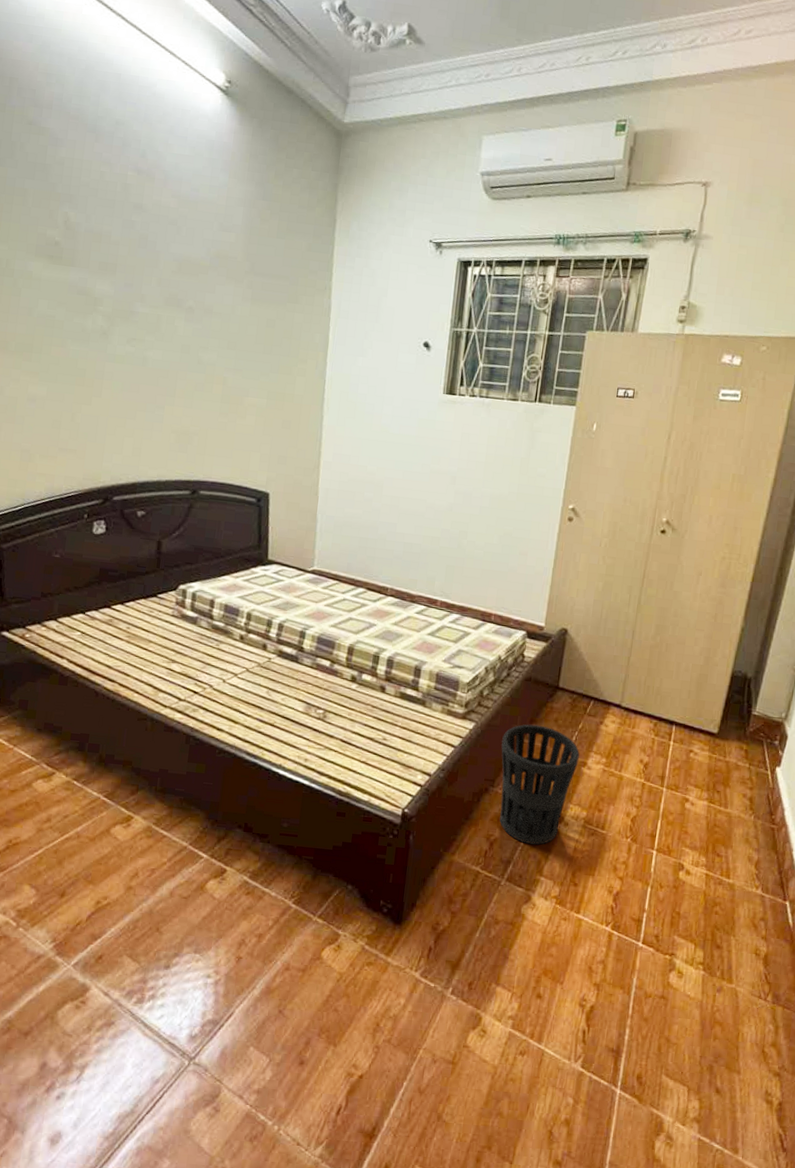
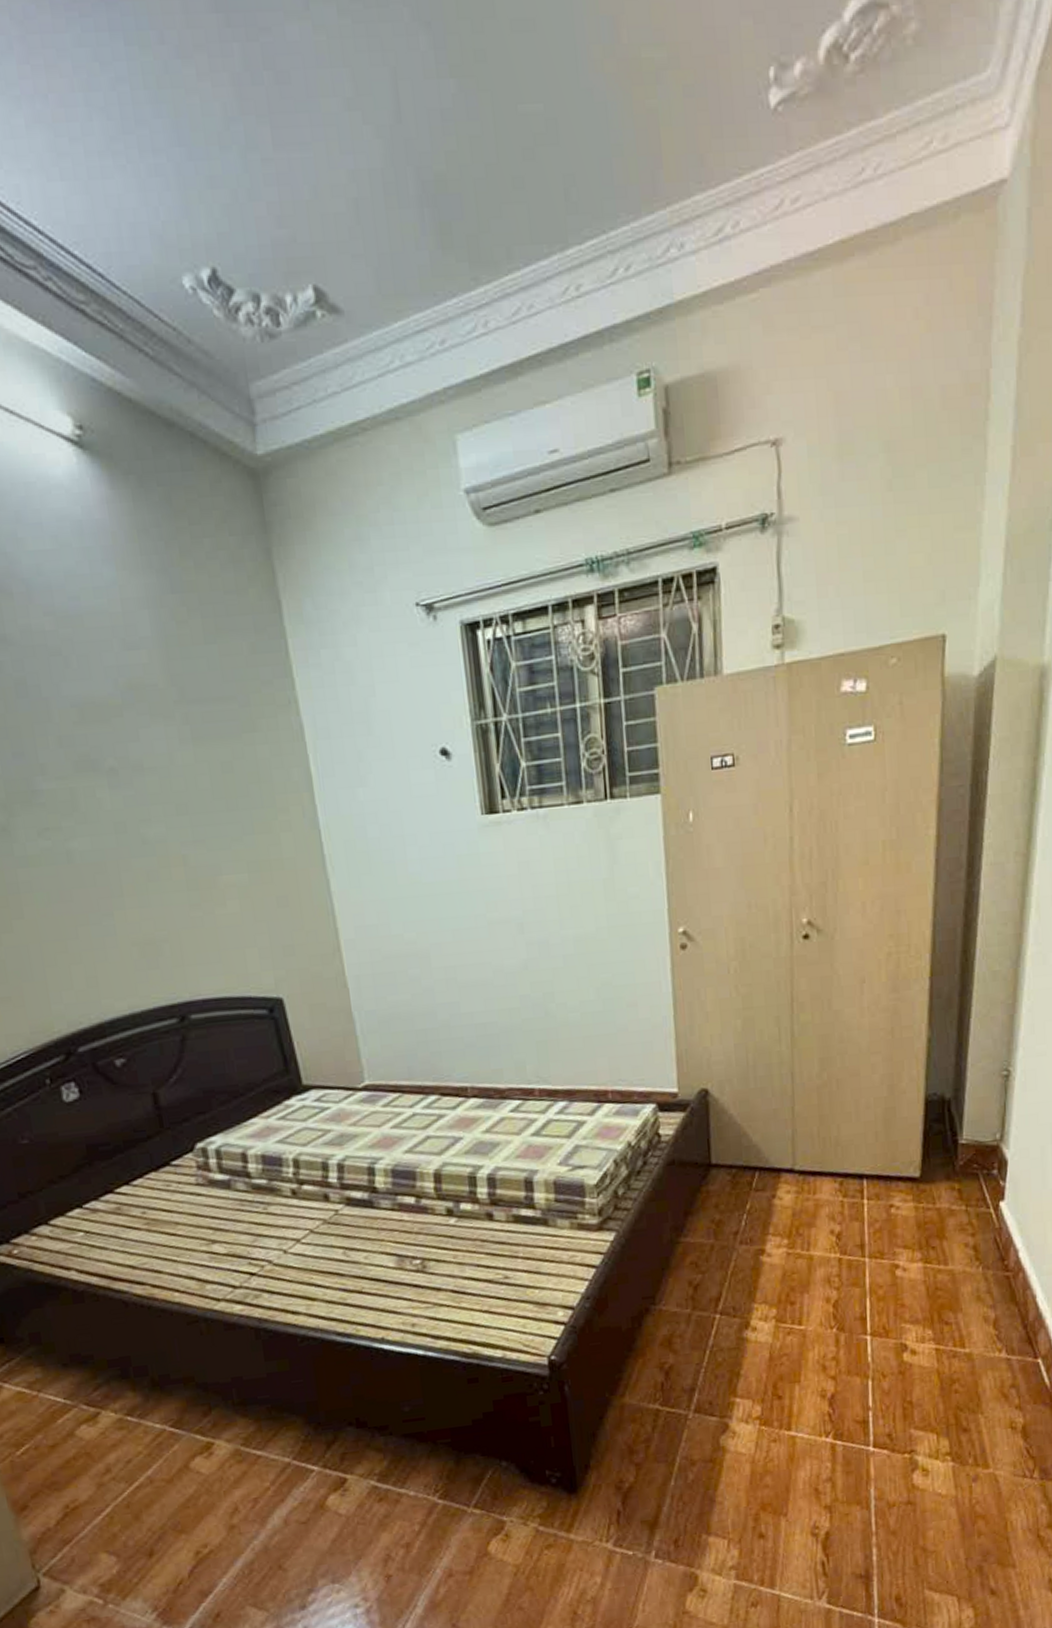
wastebasket: present [499,724,580,845] -> none [653,1216,755,1363]

